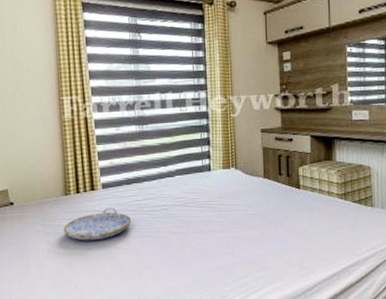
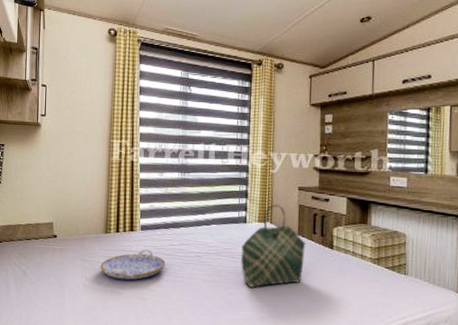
tote bag: none [208,149,273,235] -> present [241,204,306,288]

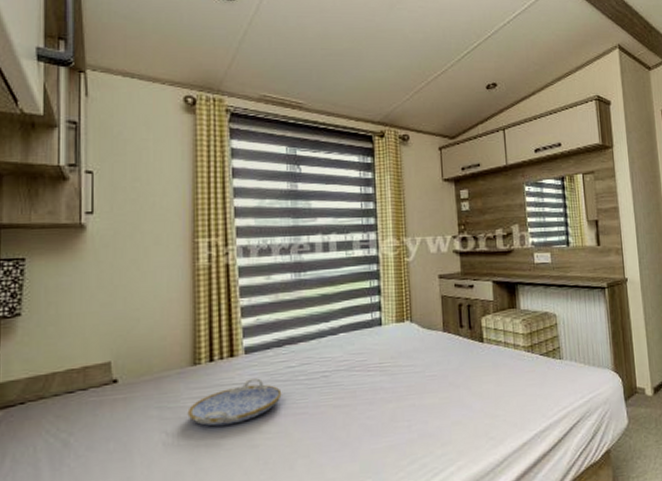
tote bag: present [241,204,306,288] -> none [379,298,453,405]

